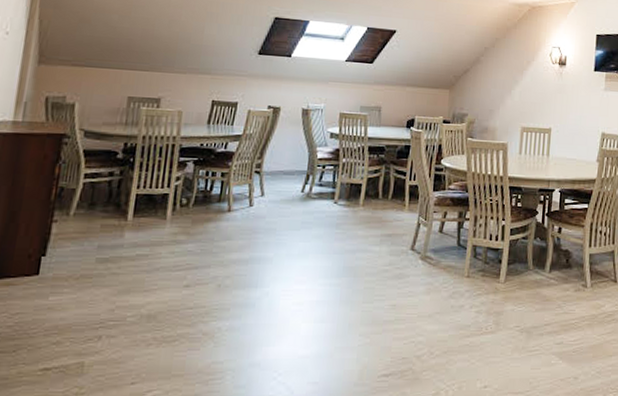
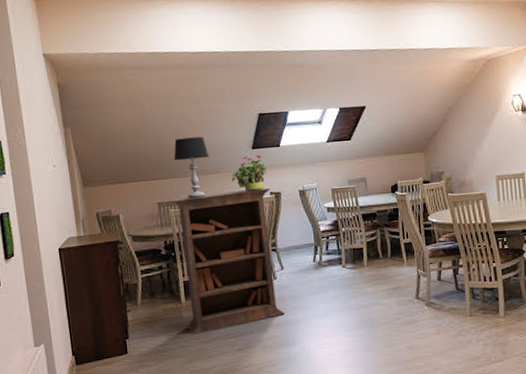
bookcase: none [126,94,270,261] -> present [169,187,285,335]
table lamp: none [161,28,206,100] -> present [173,136,210,199]
potted plant: none [225,61,271,102] -> present [231,155,267,192]

